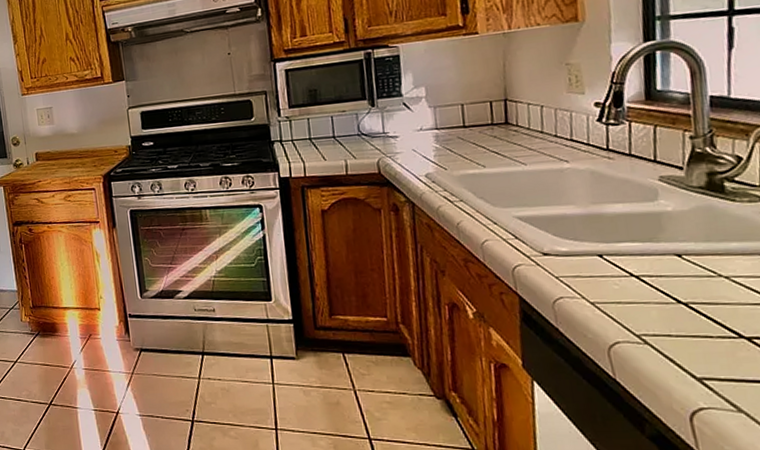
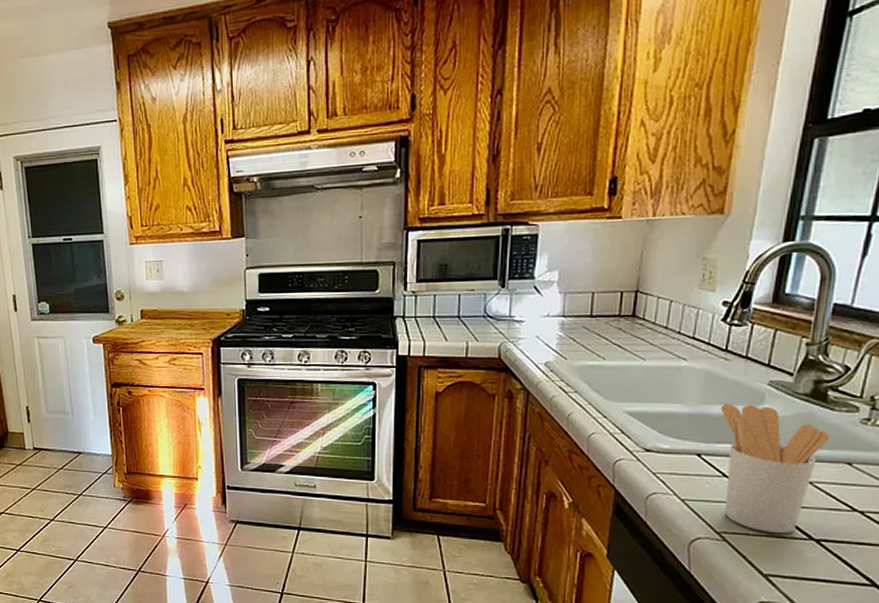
utensil holder: none [613,201,737,334] -> present [720,404,830,534]

